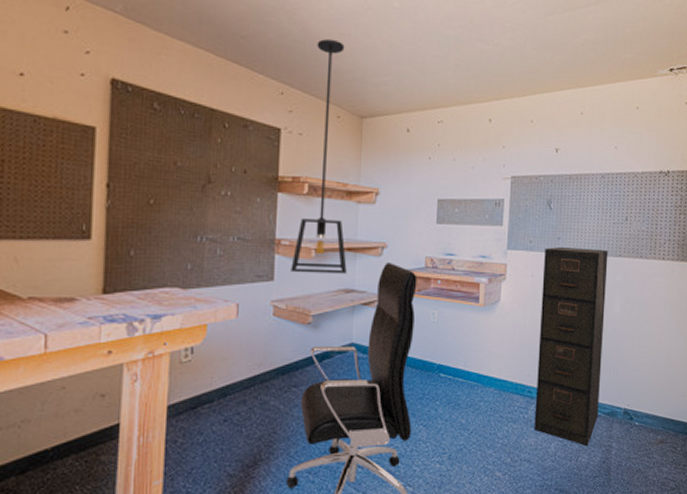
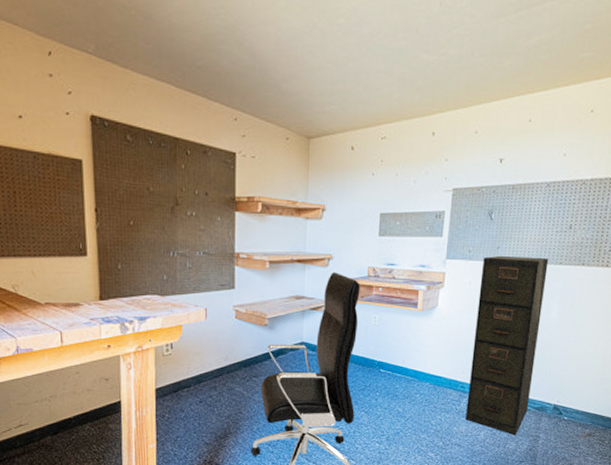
light fixture: present [290,38,347,274] -> none [249,62,297,283]

